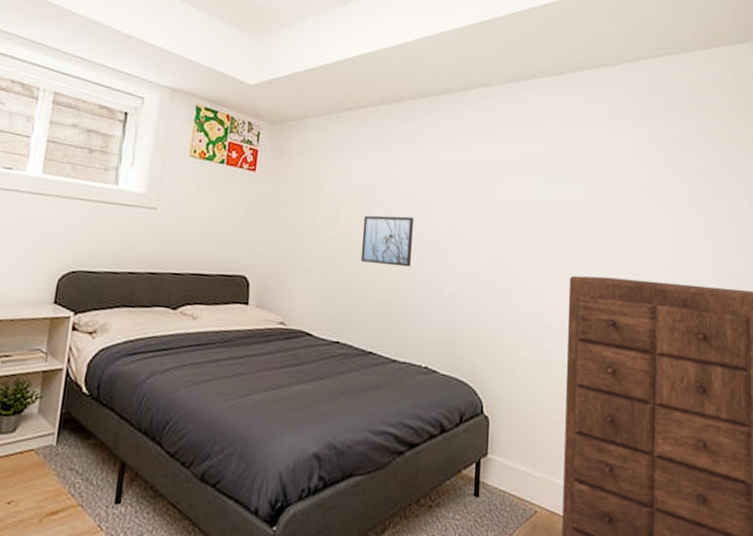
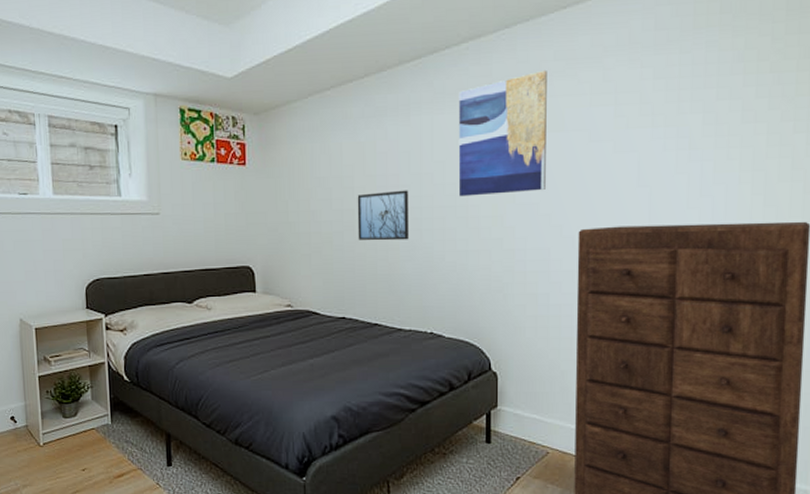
wall art: none [461,123,545,234] -> present [458,69,547,197]

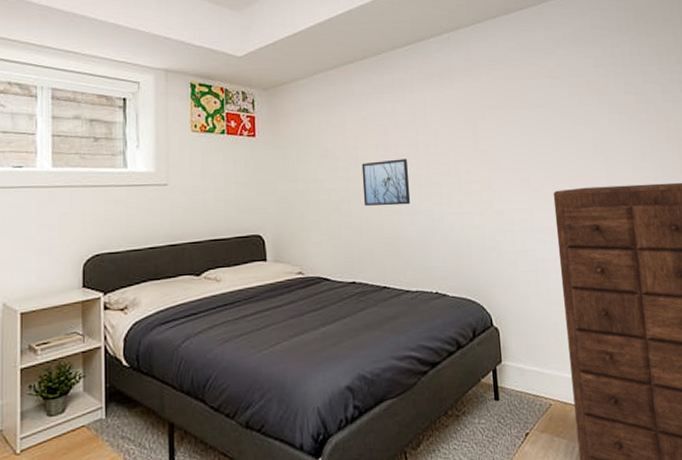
wall art: present [458,69,547,197] -> none [444,57,523,164]

